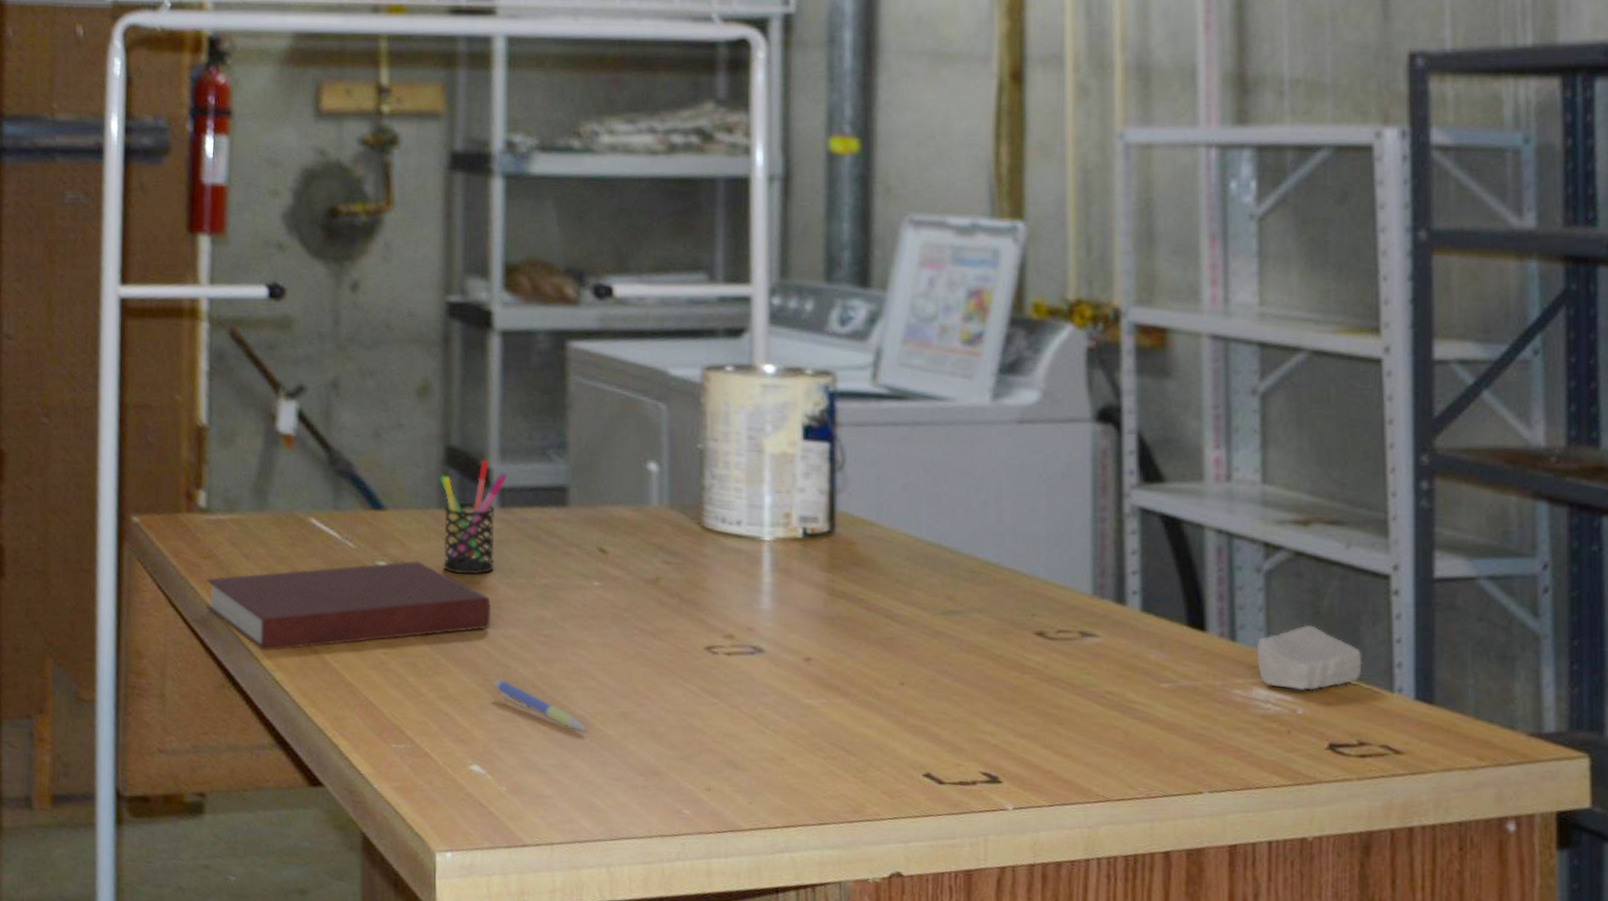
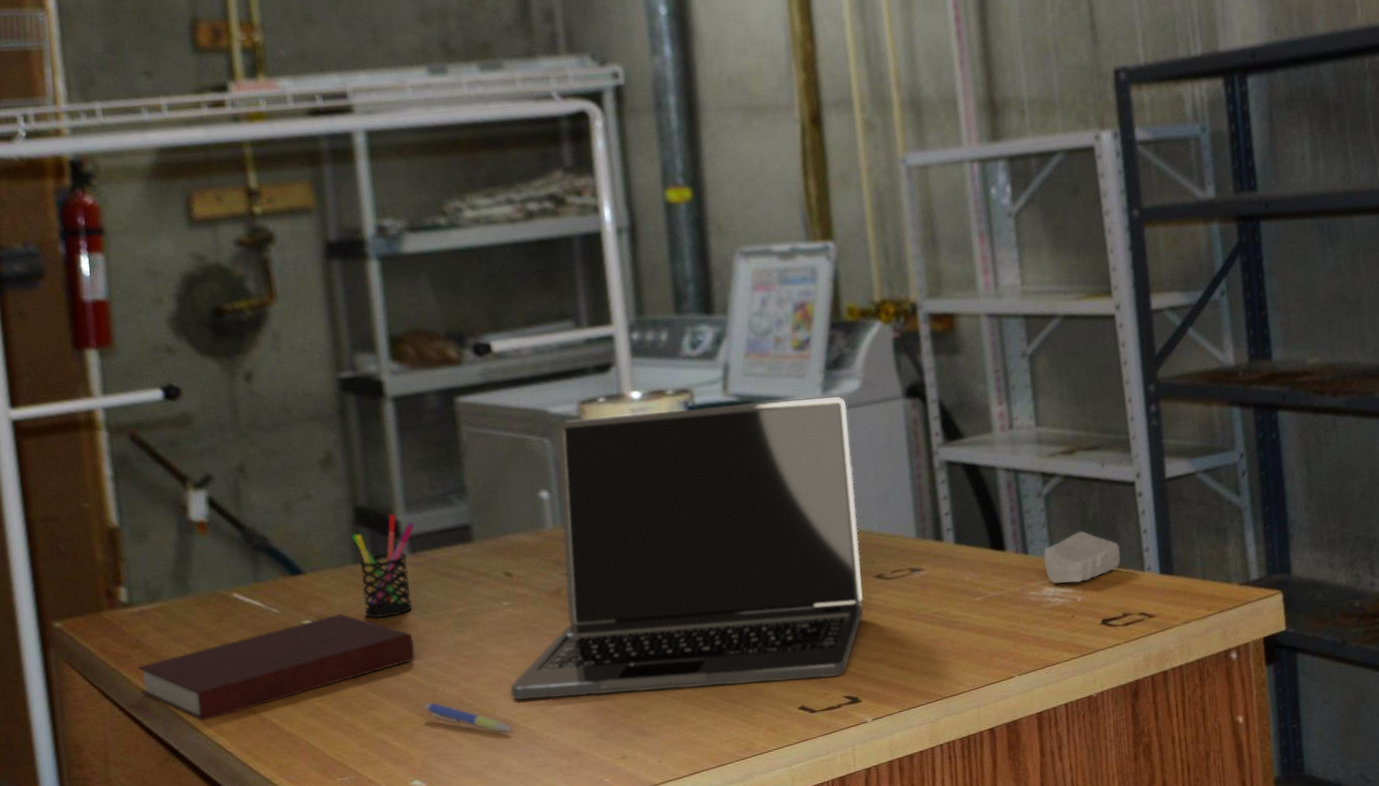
laptop: none [589,385,1021,746] -> present [510,396,863,700]

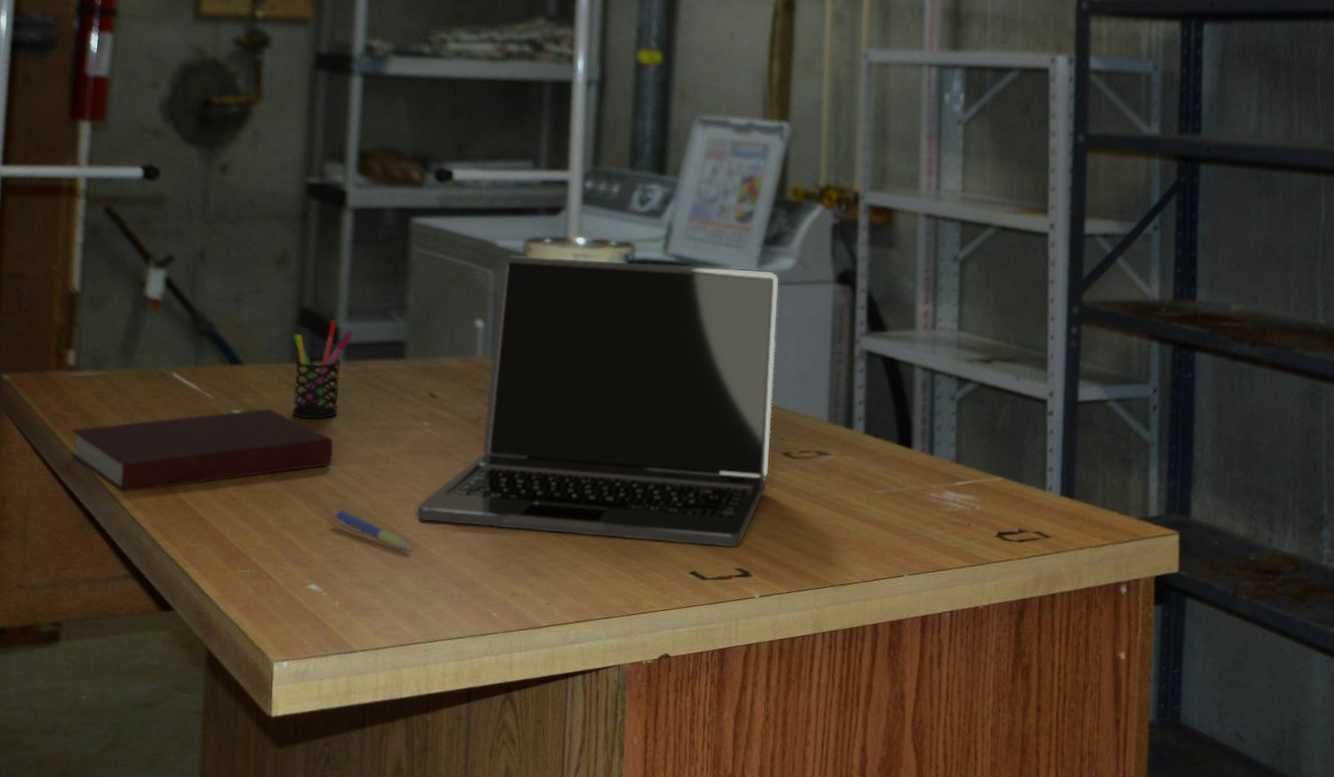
soap bar: present [1044,531,1121,584] -> none [948,440,1025,492]

